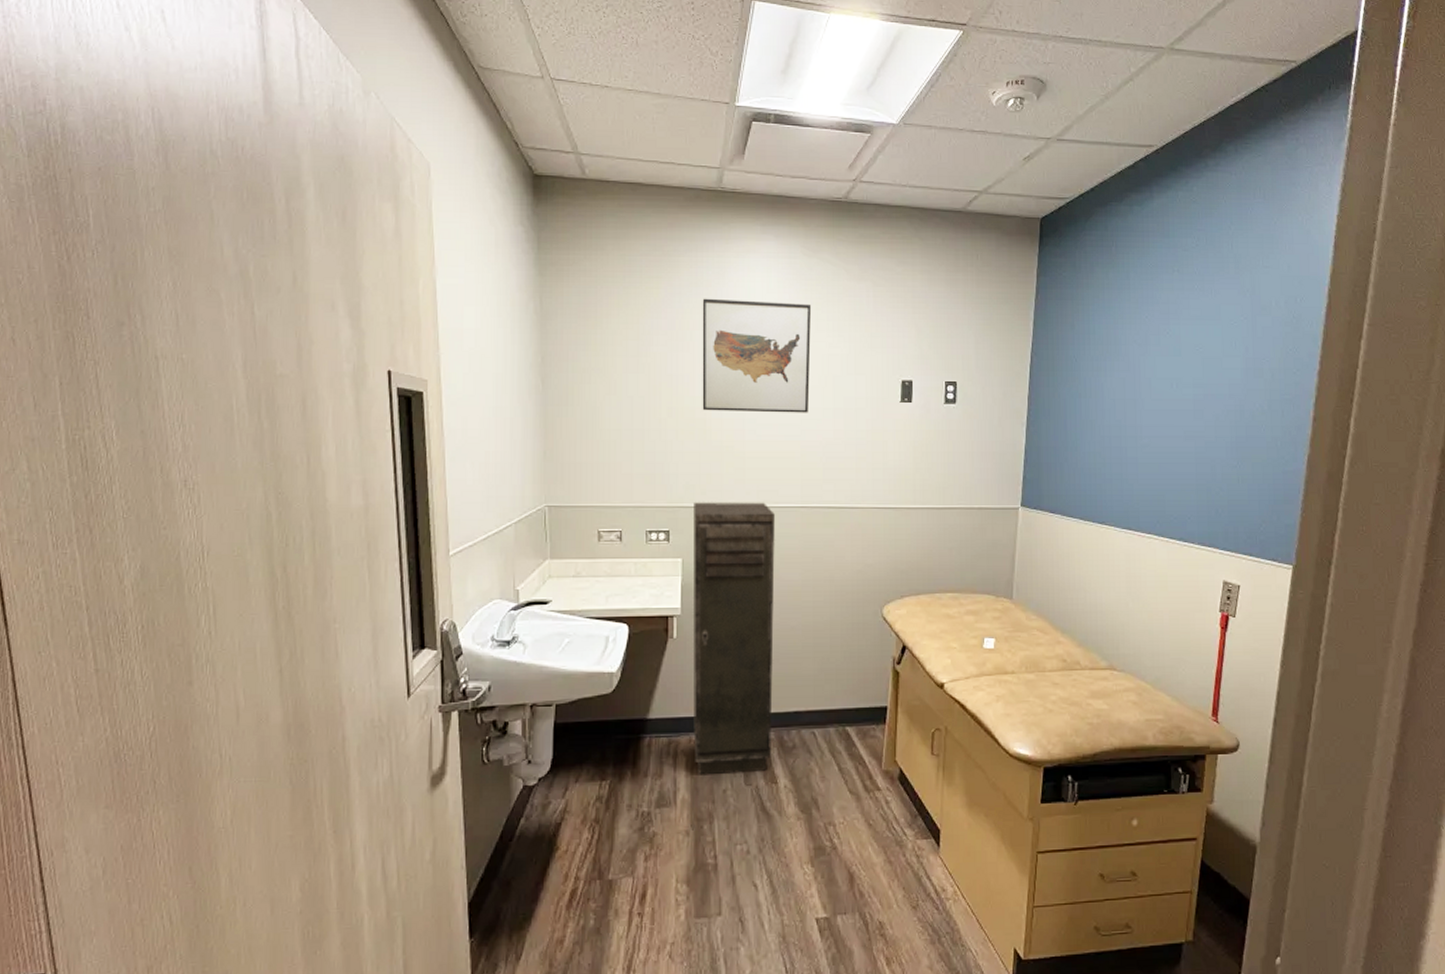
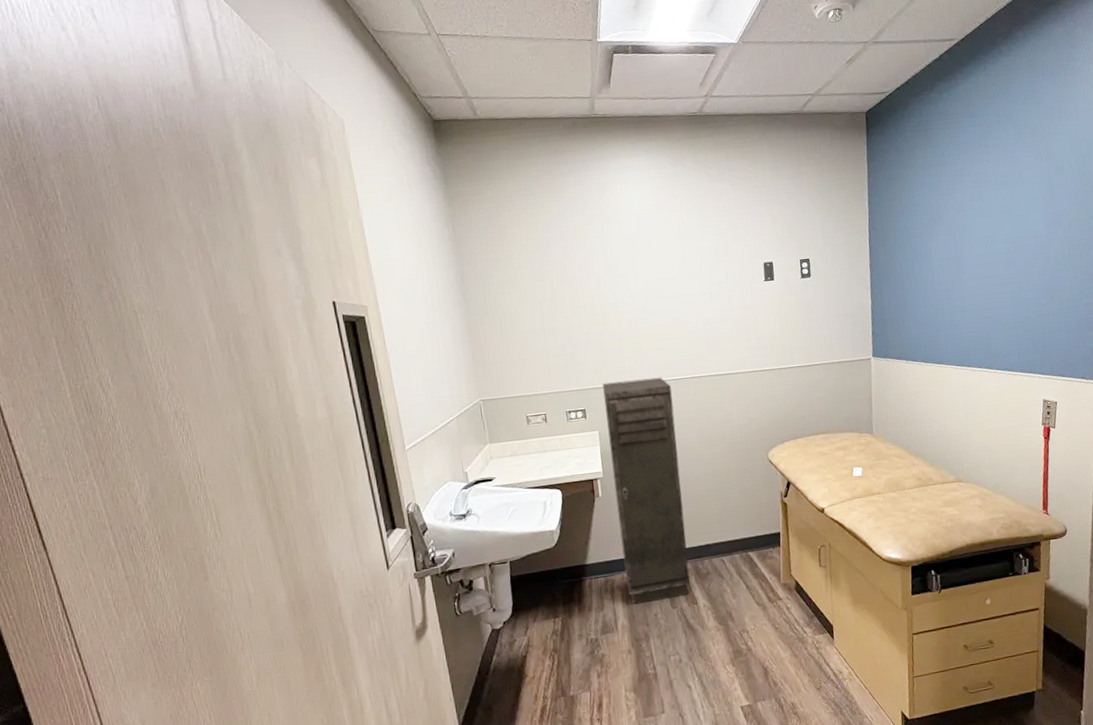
wall art: present [702,298,812,413] -> none [589,206,689,307]

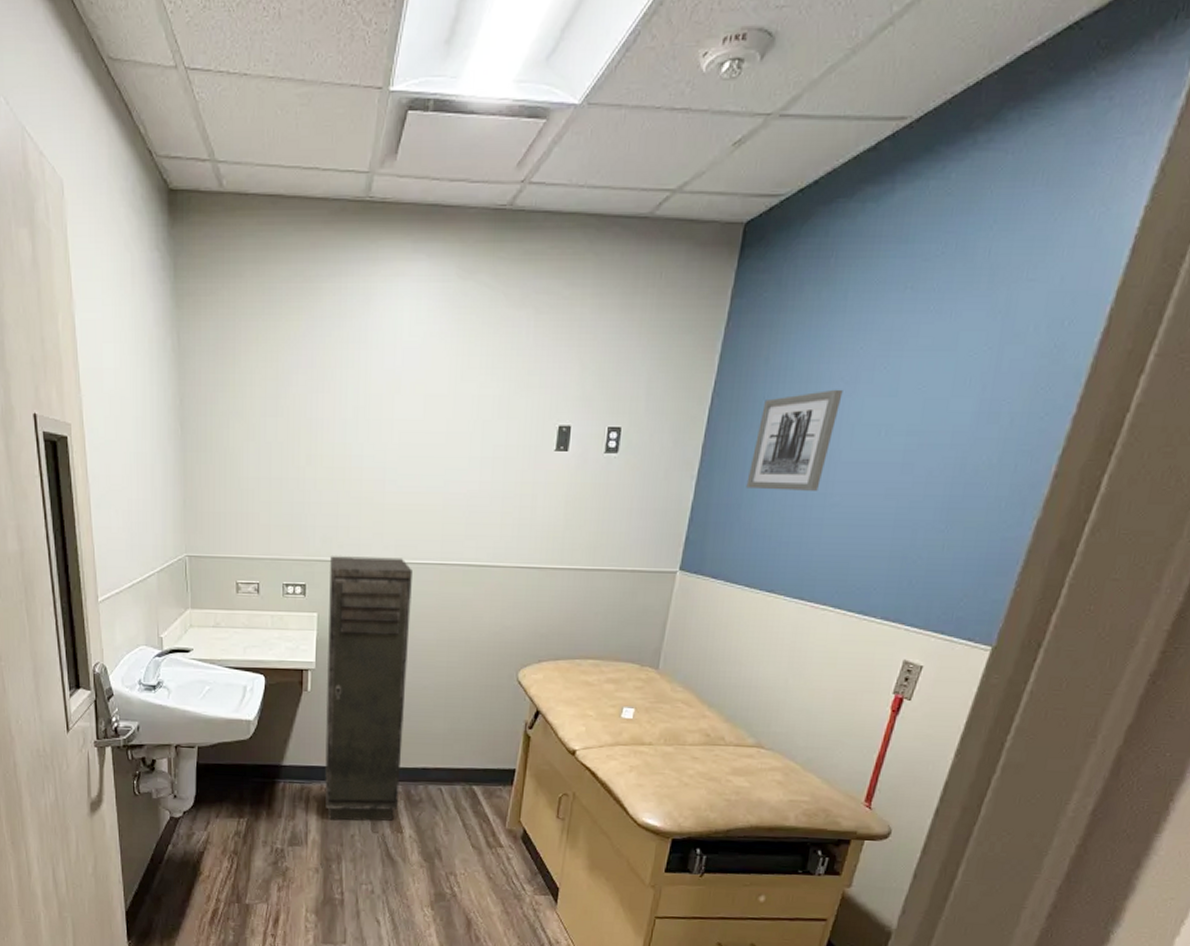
wall art: none [905,216,957,291] -> present [746,389,843,491]

